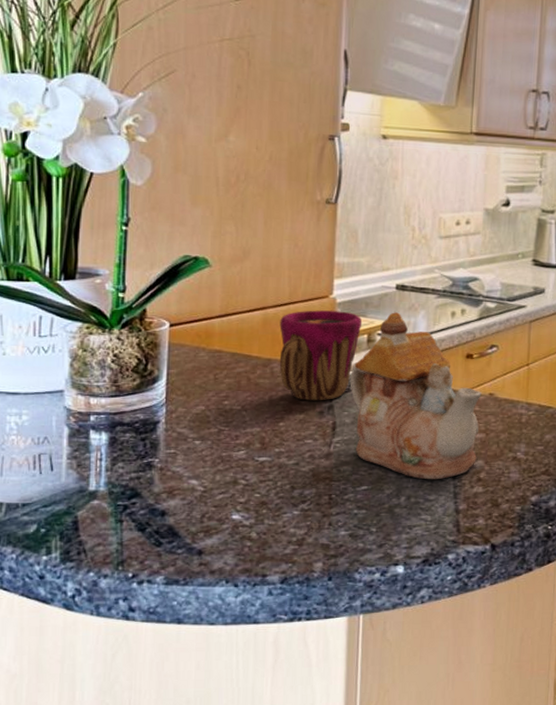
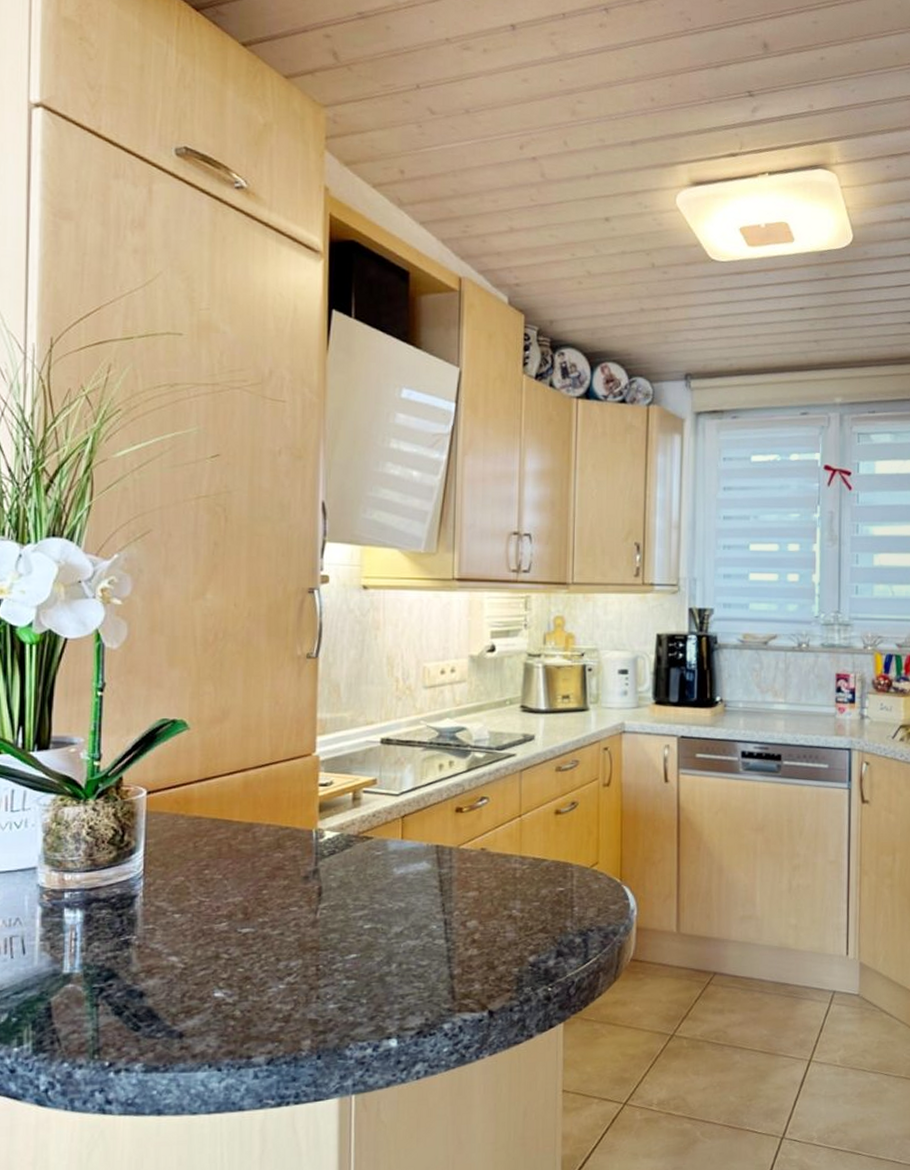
cup: present [279,310,363,401] -> none [261,769,347,866]
teapot: present [350,312,482,480] -> none [335,767,473,944]

